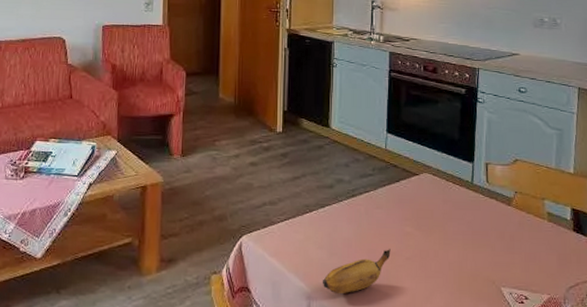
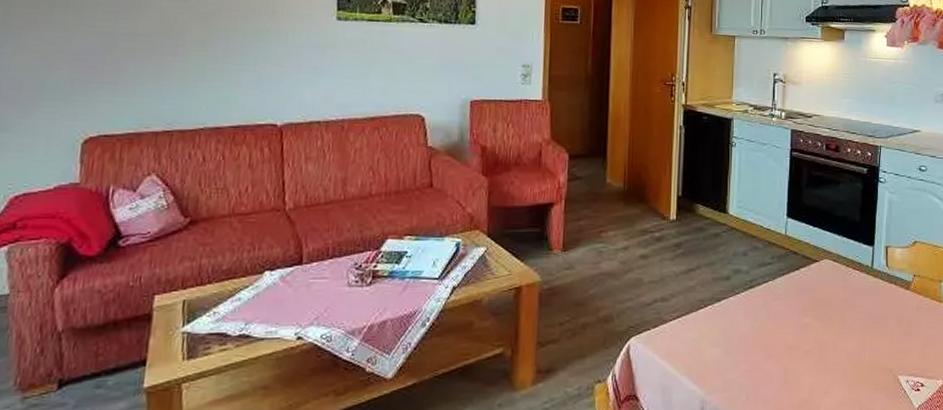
banana: present [323,249,391,295] -> none [717,343,789,396]

